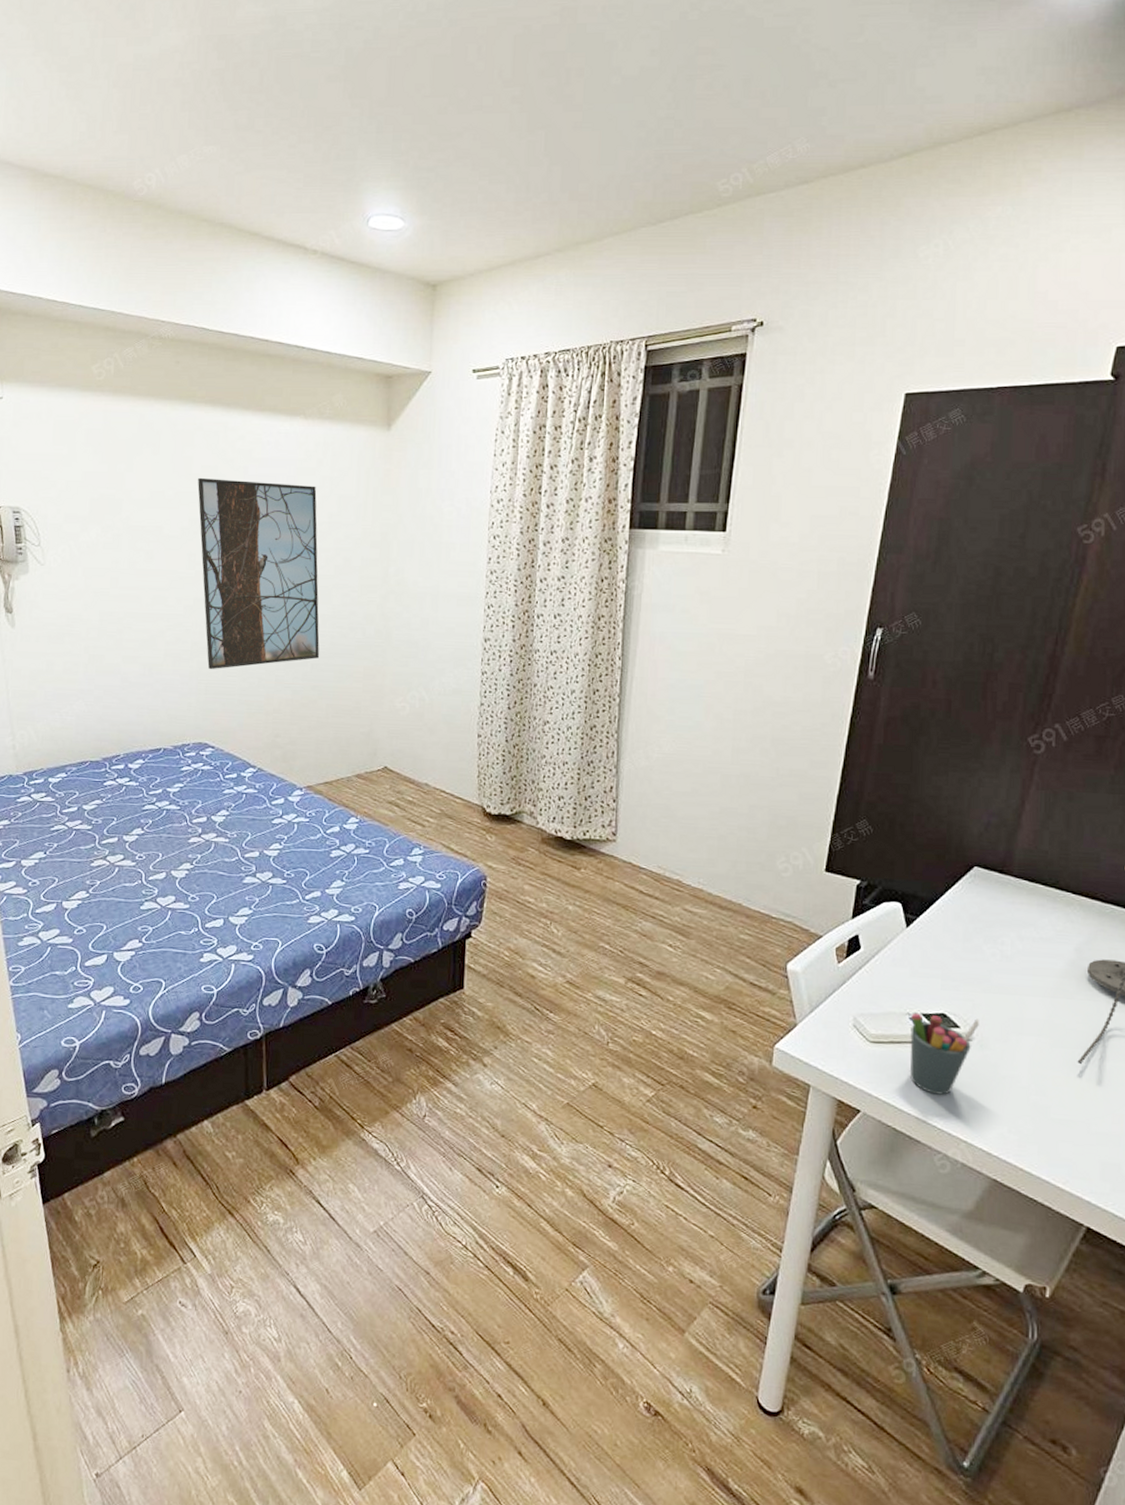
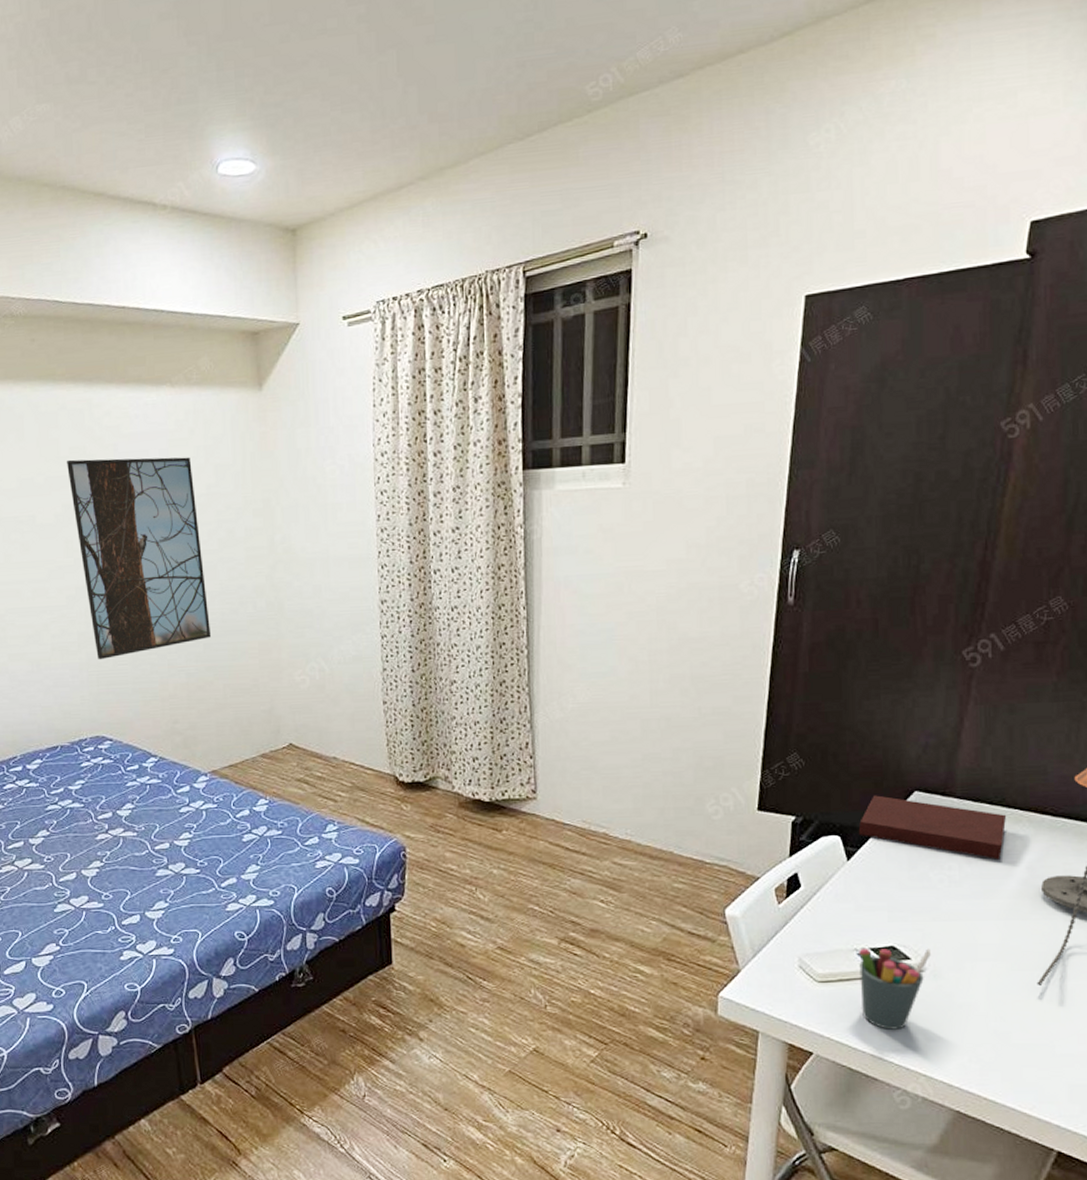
notebook: none [918,867,1060,939] -> present [858,795,1007,860]

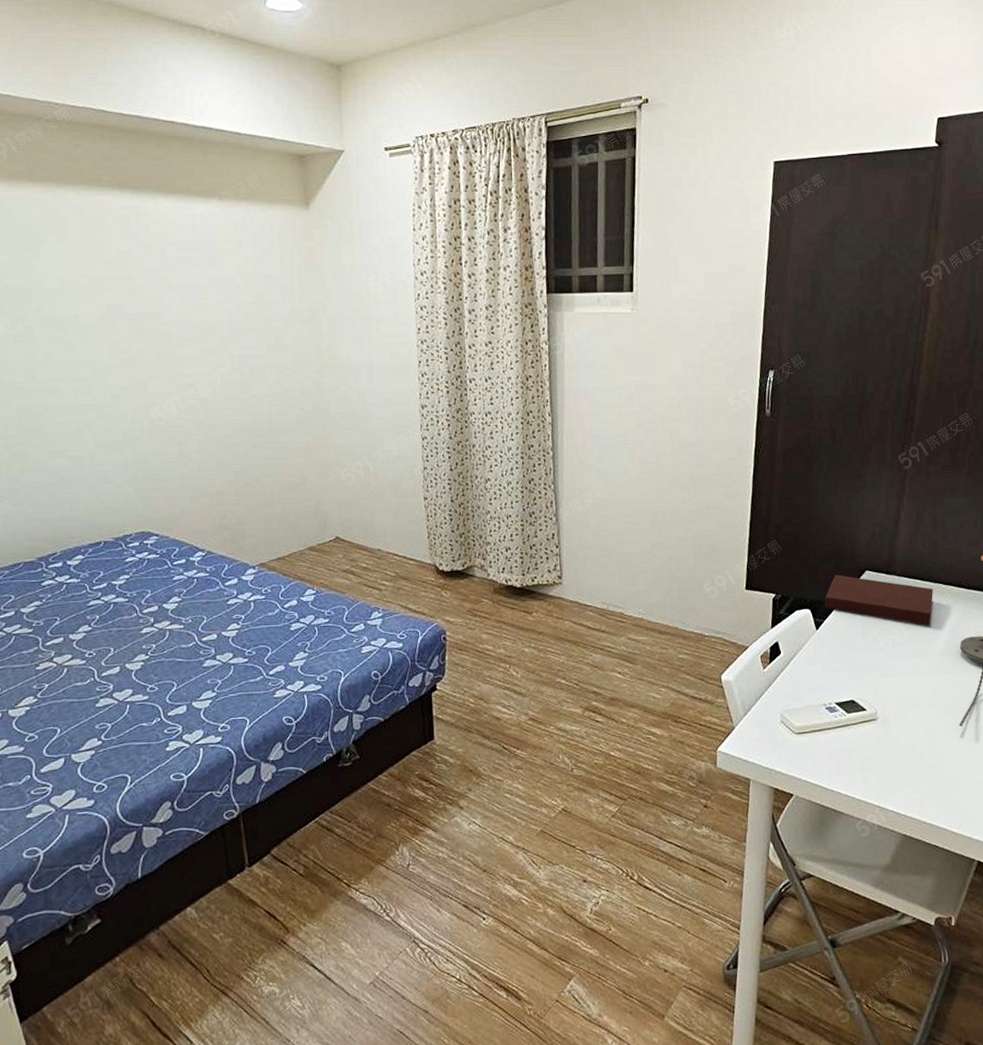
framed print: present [67,457,212,660] -> none [112,263,260,458]
pen holder: present [859,948,932,1030] -> none [827,700,882,770]

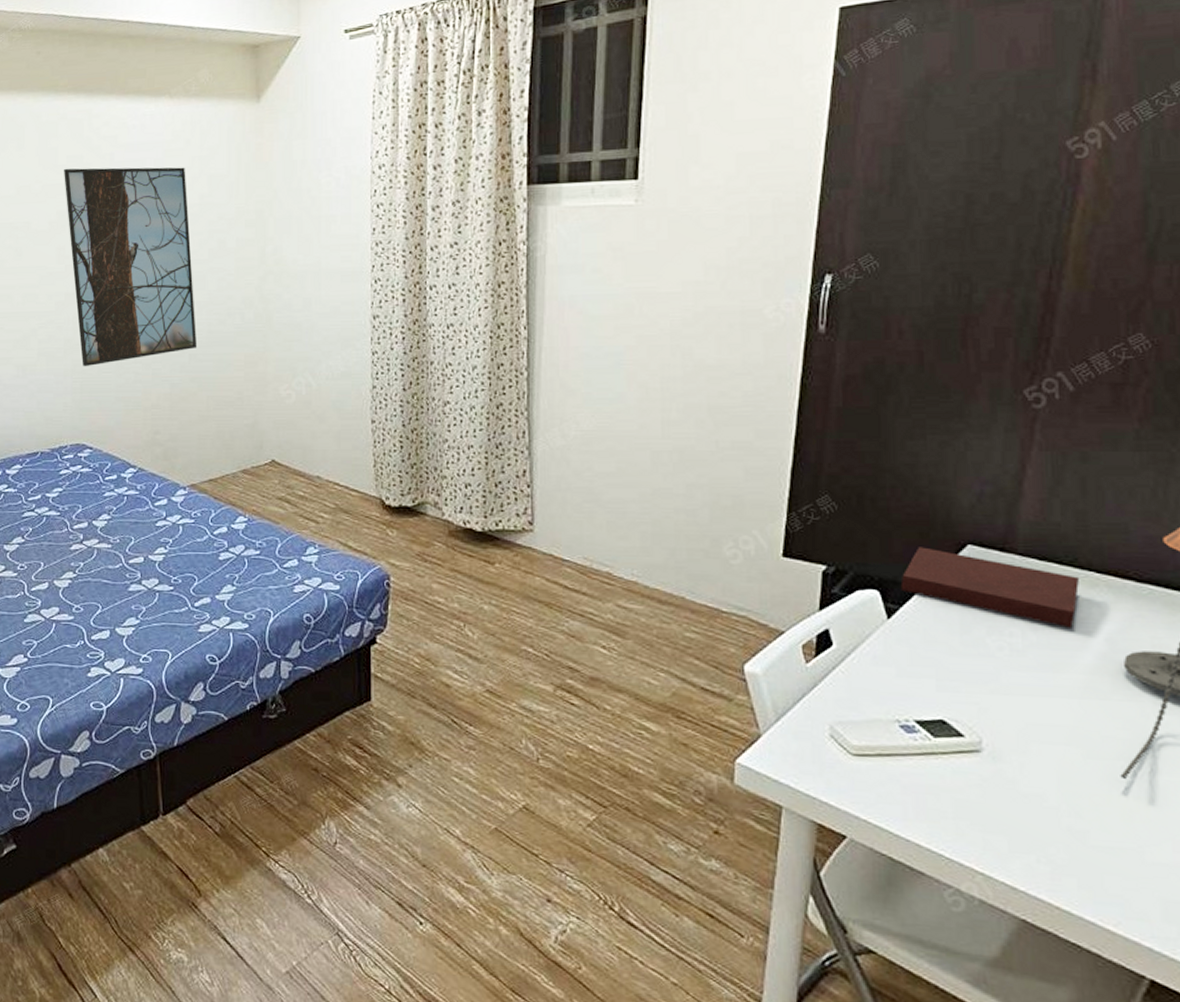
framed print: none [112,263,260,458] -> present [64,167,198,367]

